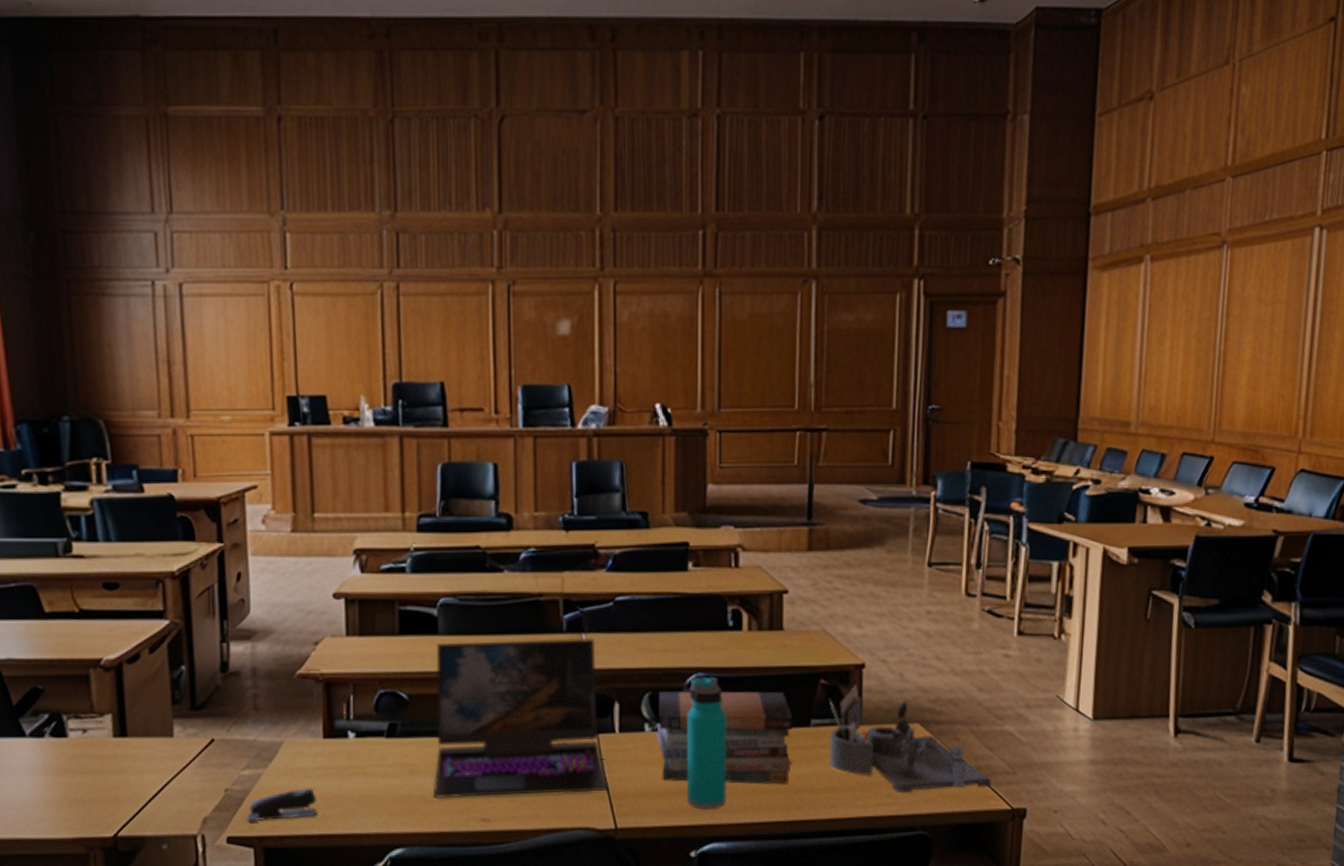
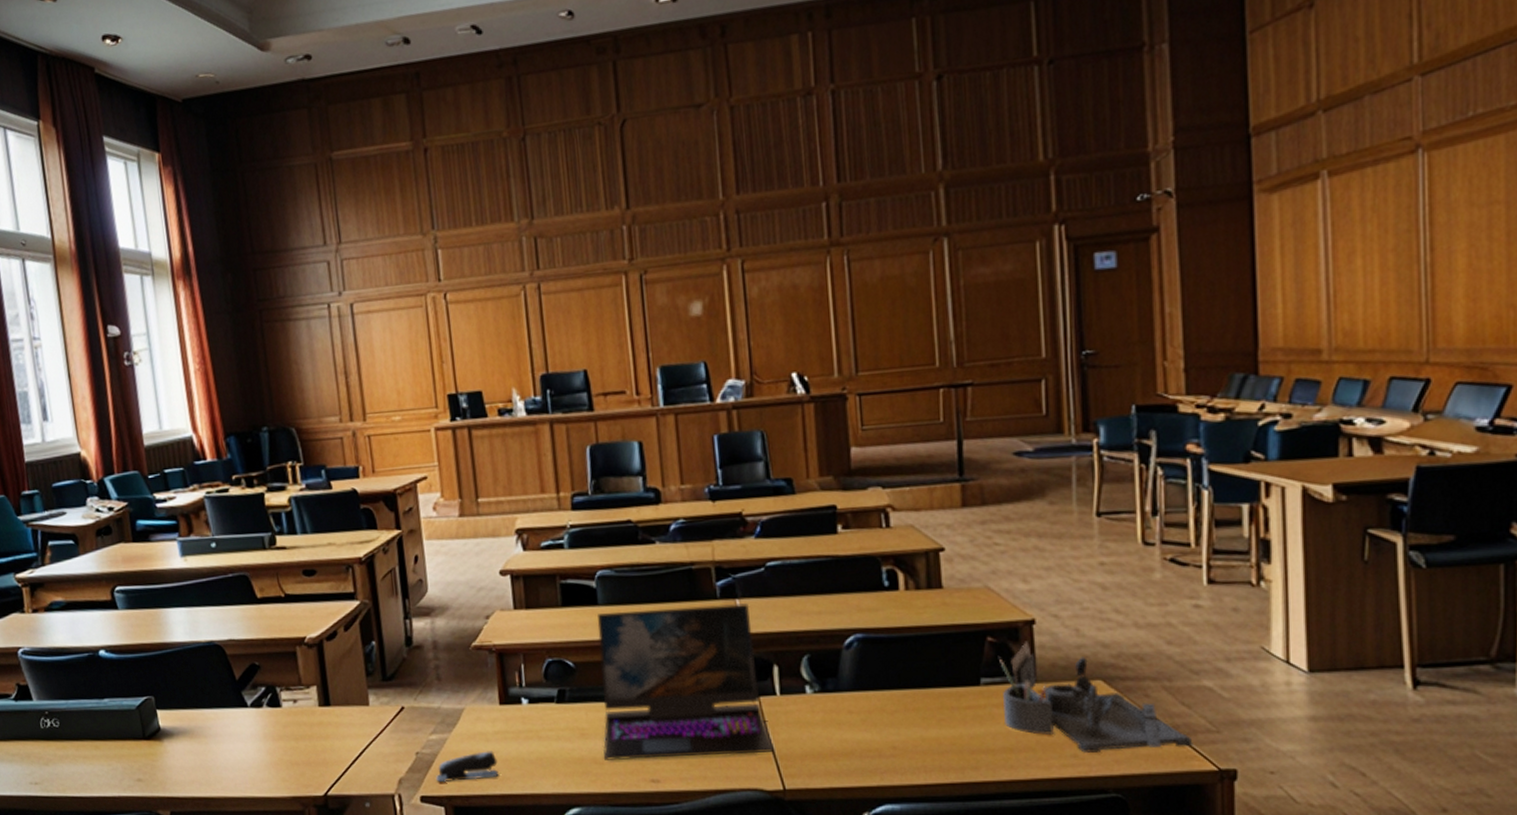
book stack: present [656,691,793,785] -> none [817,651,962,746]
water bottle: present [687,676,727,810] -> none [849,637,896,771]

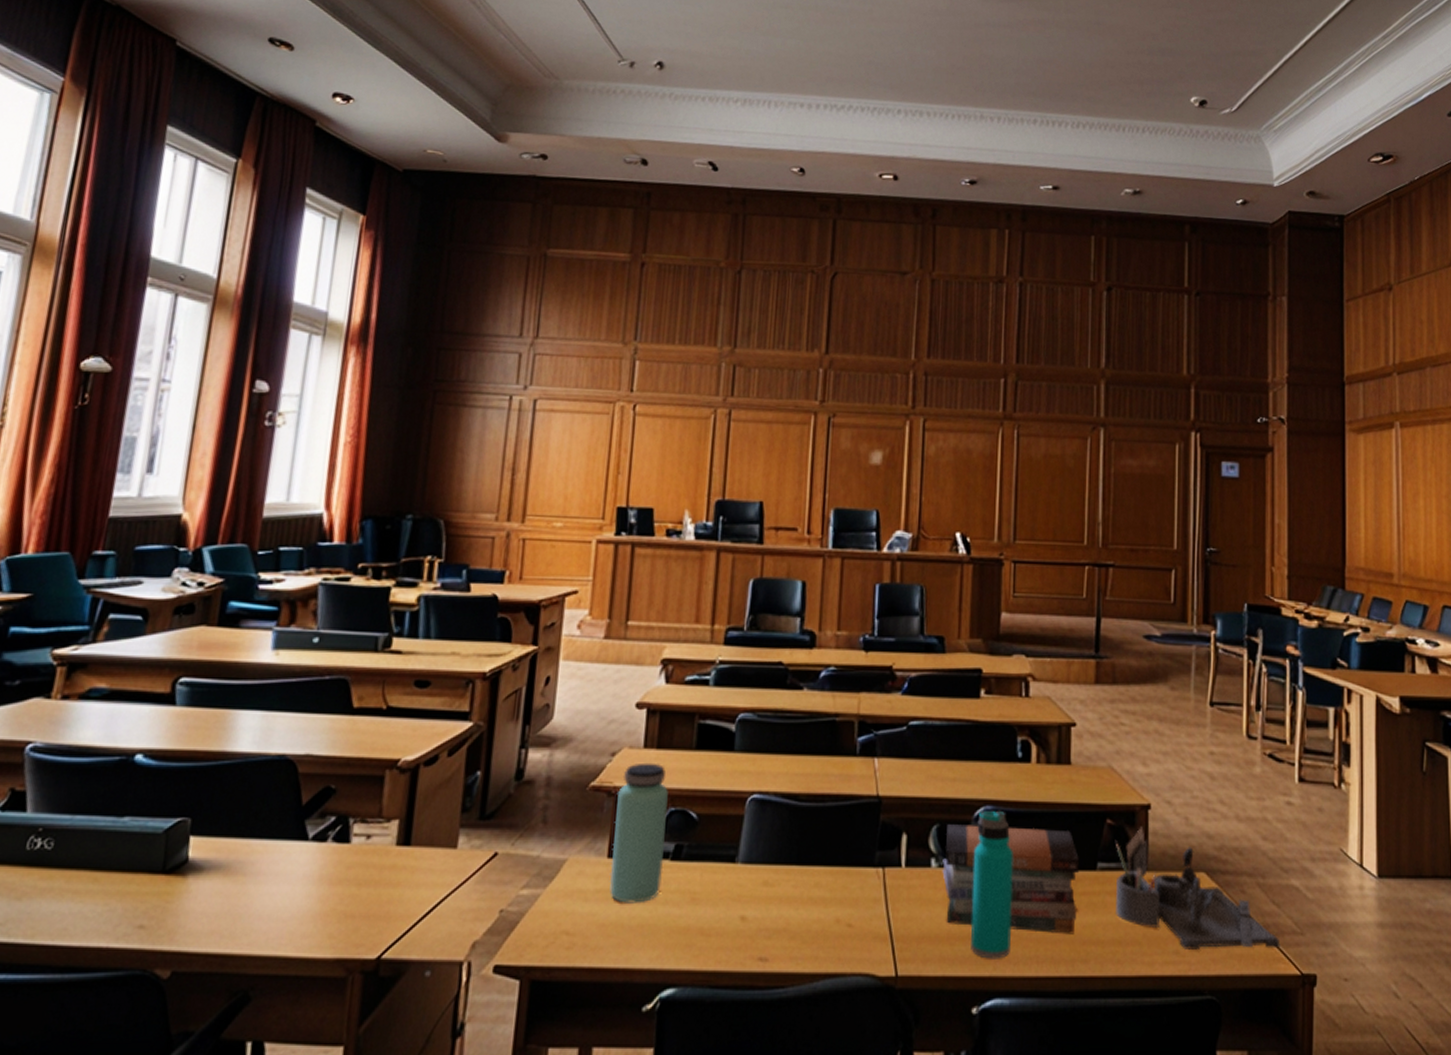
stapler: present [436,751,499,783] -> none [517,913,593,950]
bottle: none [497,621,552,742] -> present [609,762,668,903]
laptop: present [597,603,775,760] -> none [711,760,892,933]
book stack: none [817,651,962,746] -> present [942,824,1079,935]
water bottle: none [849,637,896,771] -> present [971,810,1014,959]

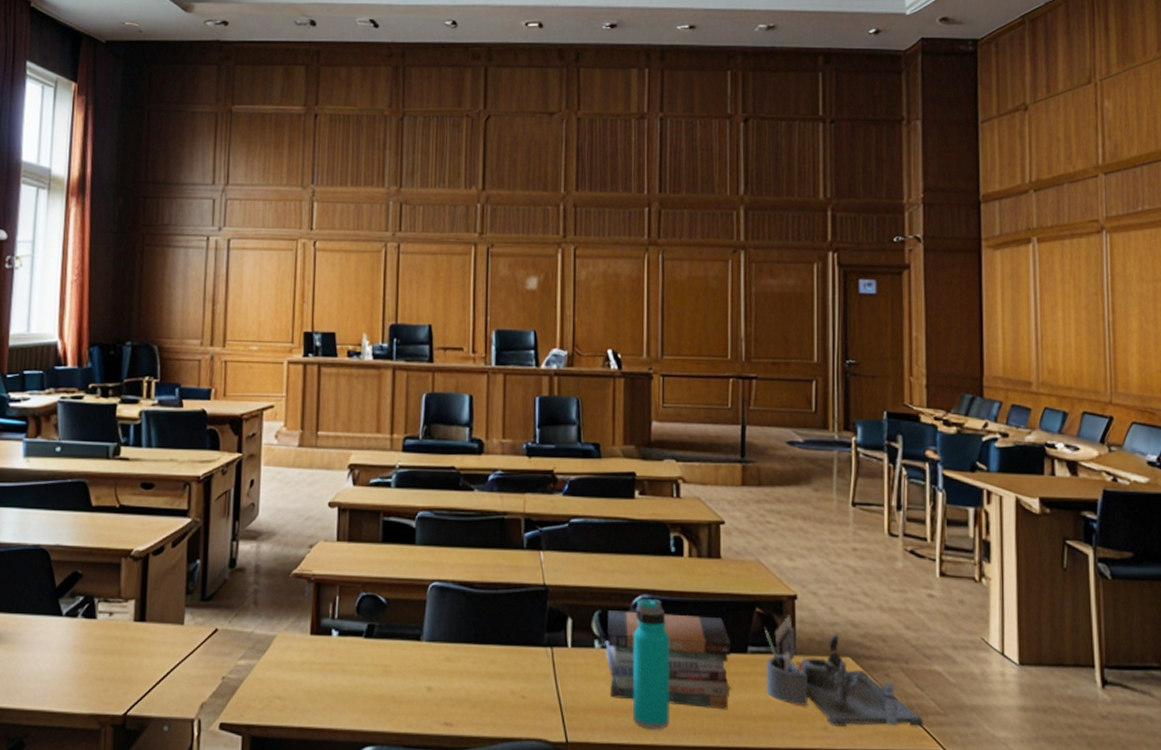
bottle: present [609,762,668,903] -> none [312,554,360,674]

